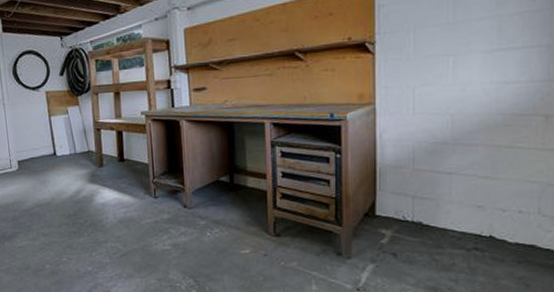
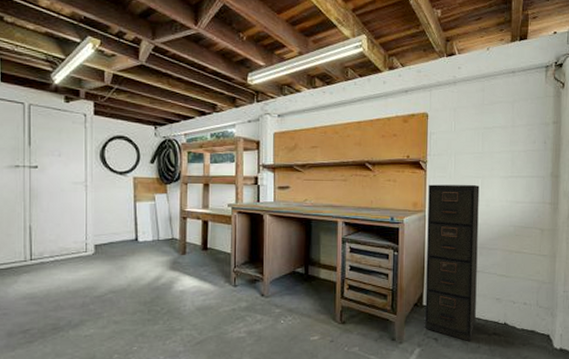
filing cabinet: none [378,65,451,258] -> present [425,184,480,342]

